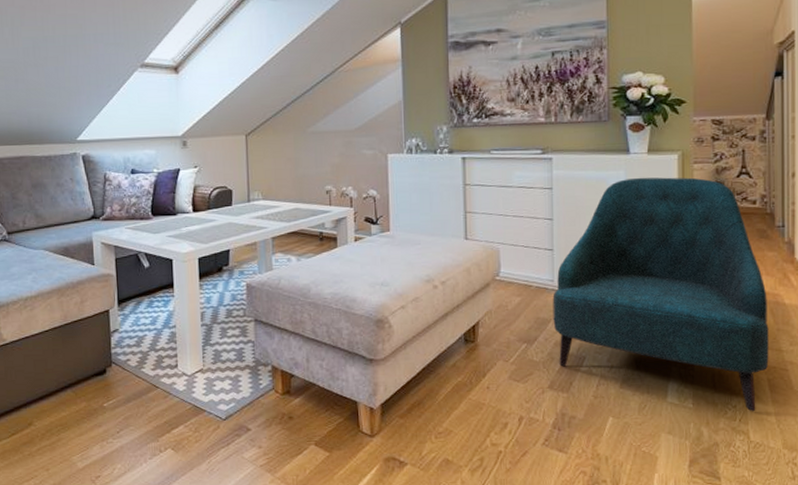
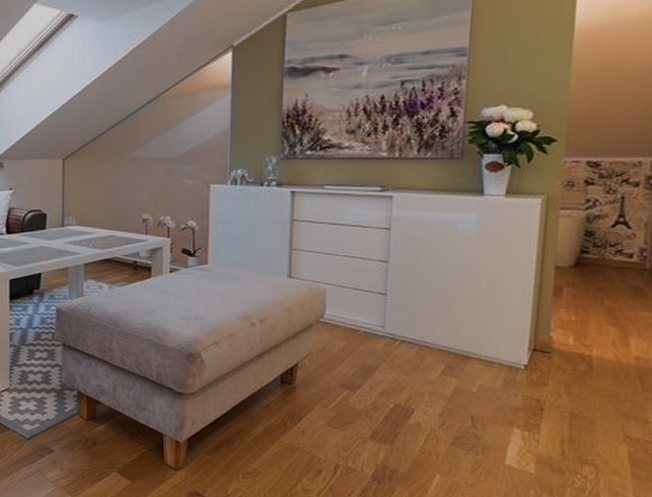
armchair: present [552,177,769,412] -> none [380,221,637,485]

